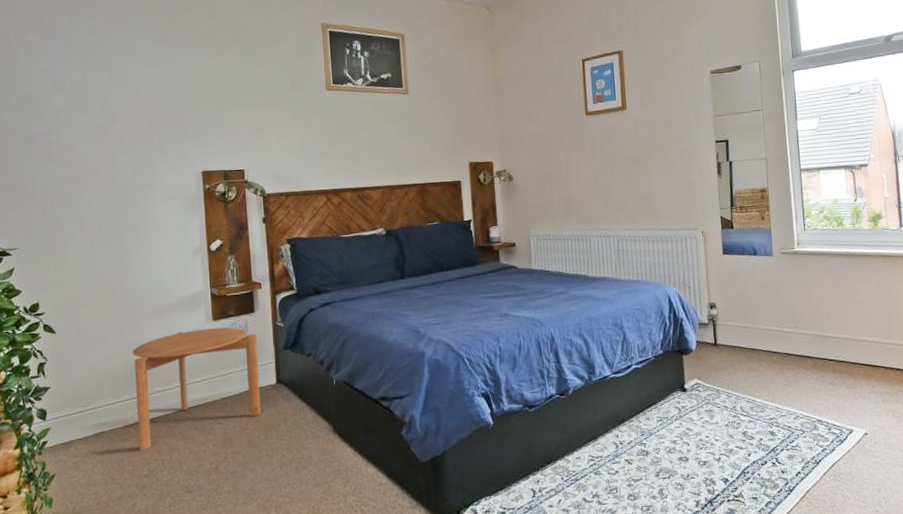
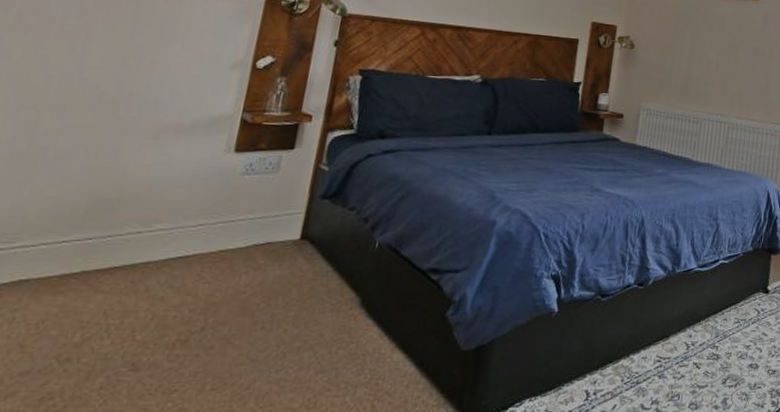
side table: present [132,327,261,451] -> none [77,160,290,310]

